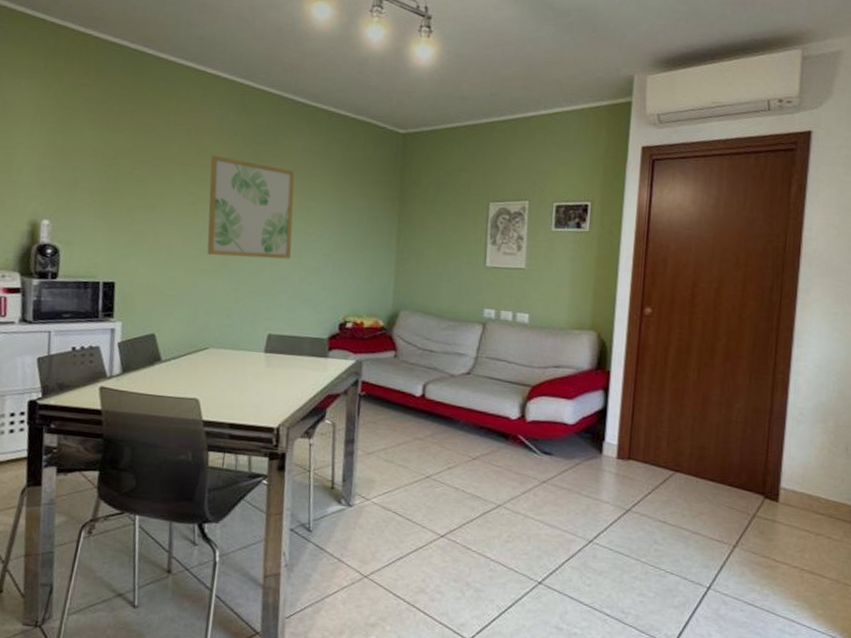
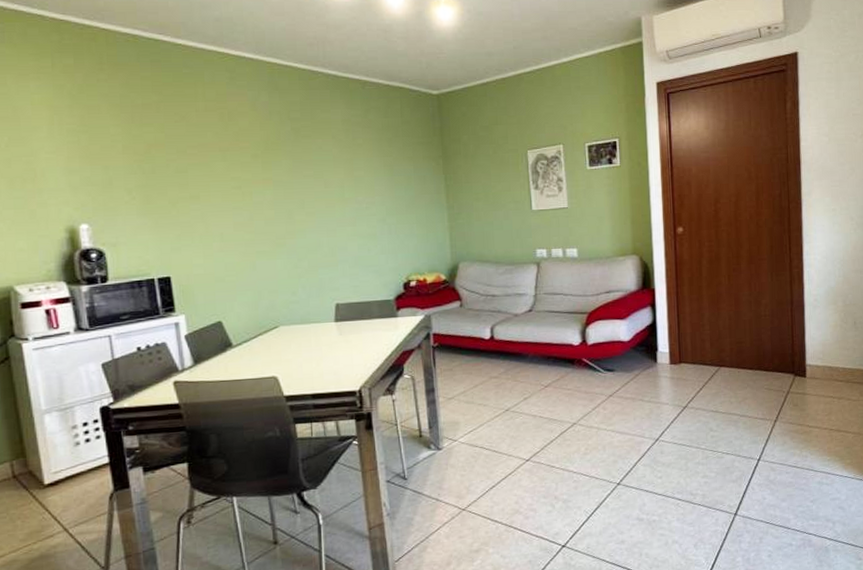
wall art: present [207,155,295,259] -> none [250,137,347,237]

